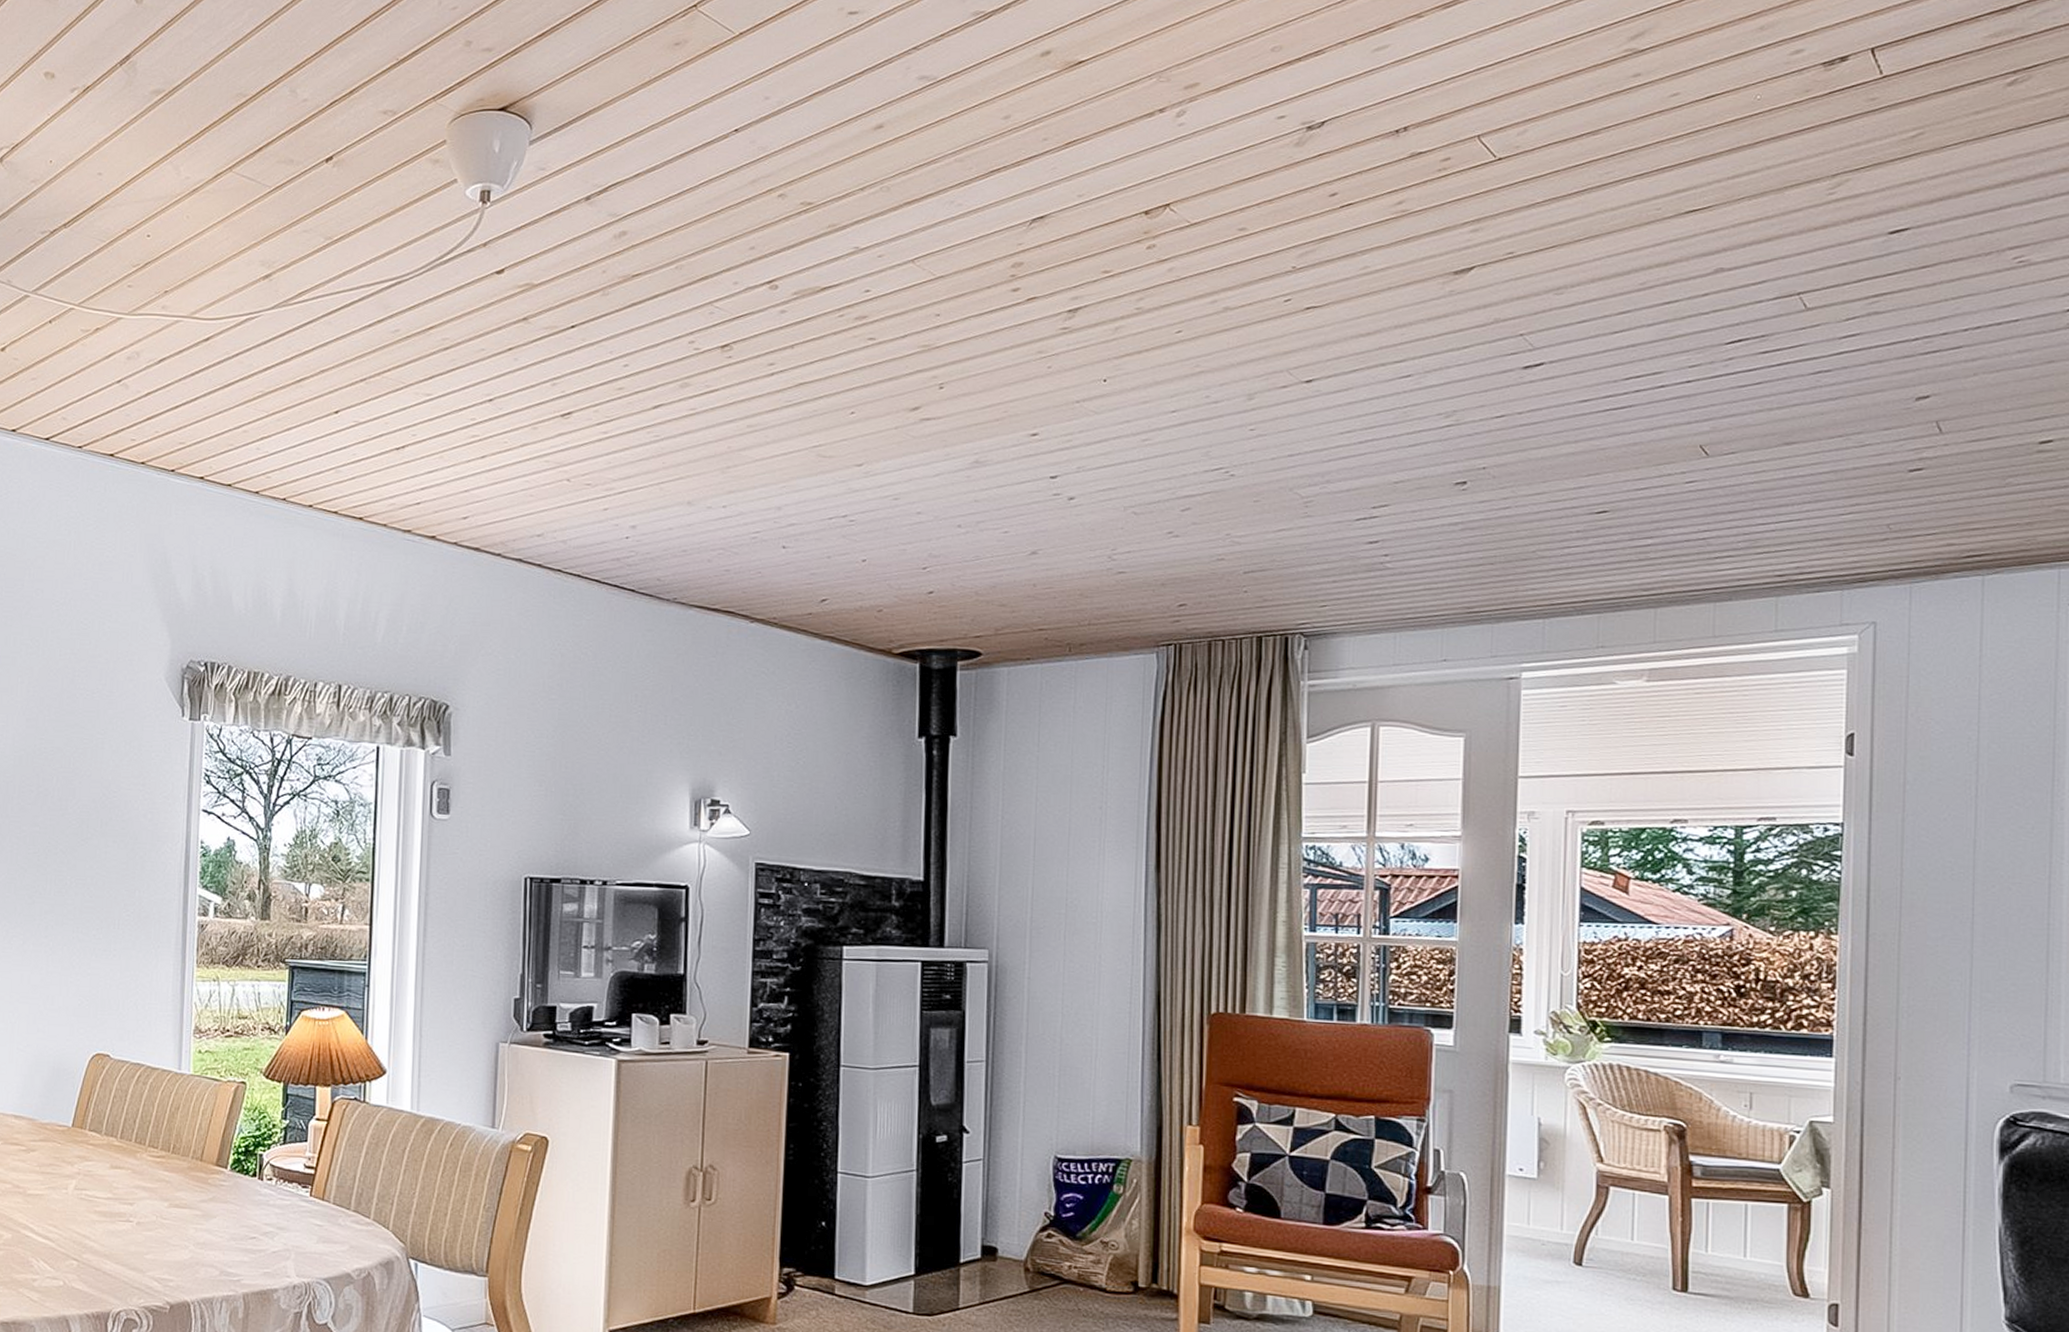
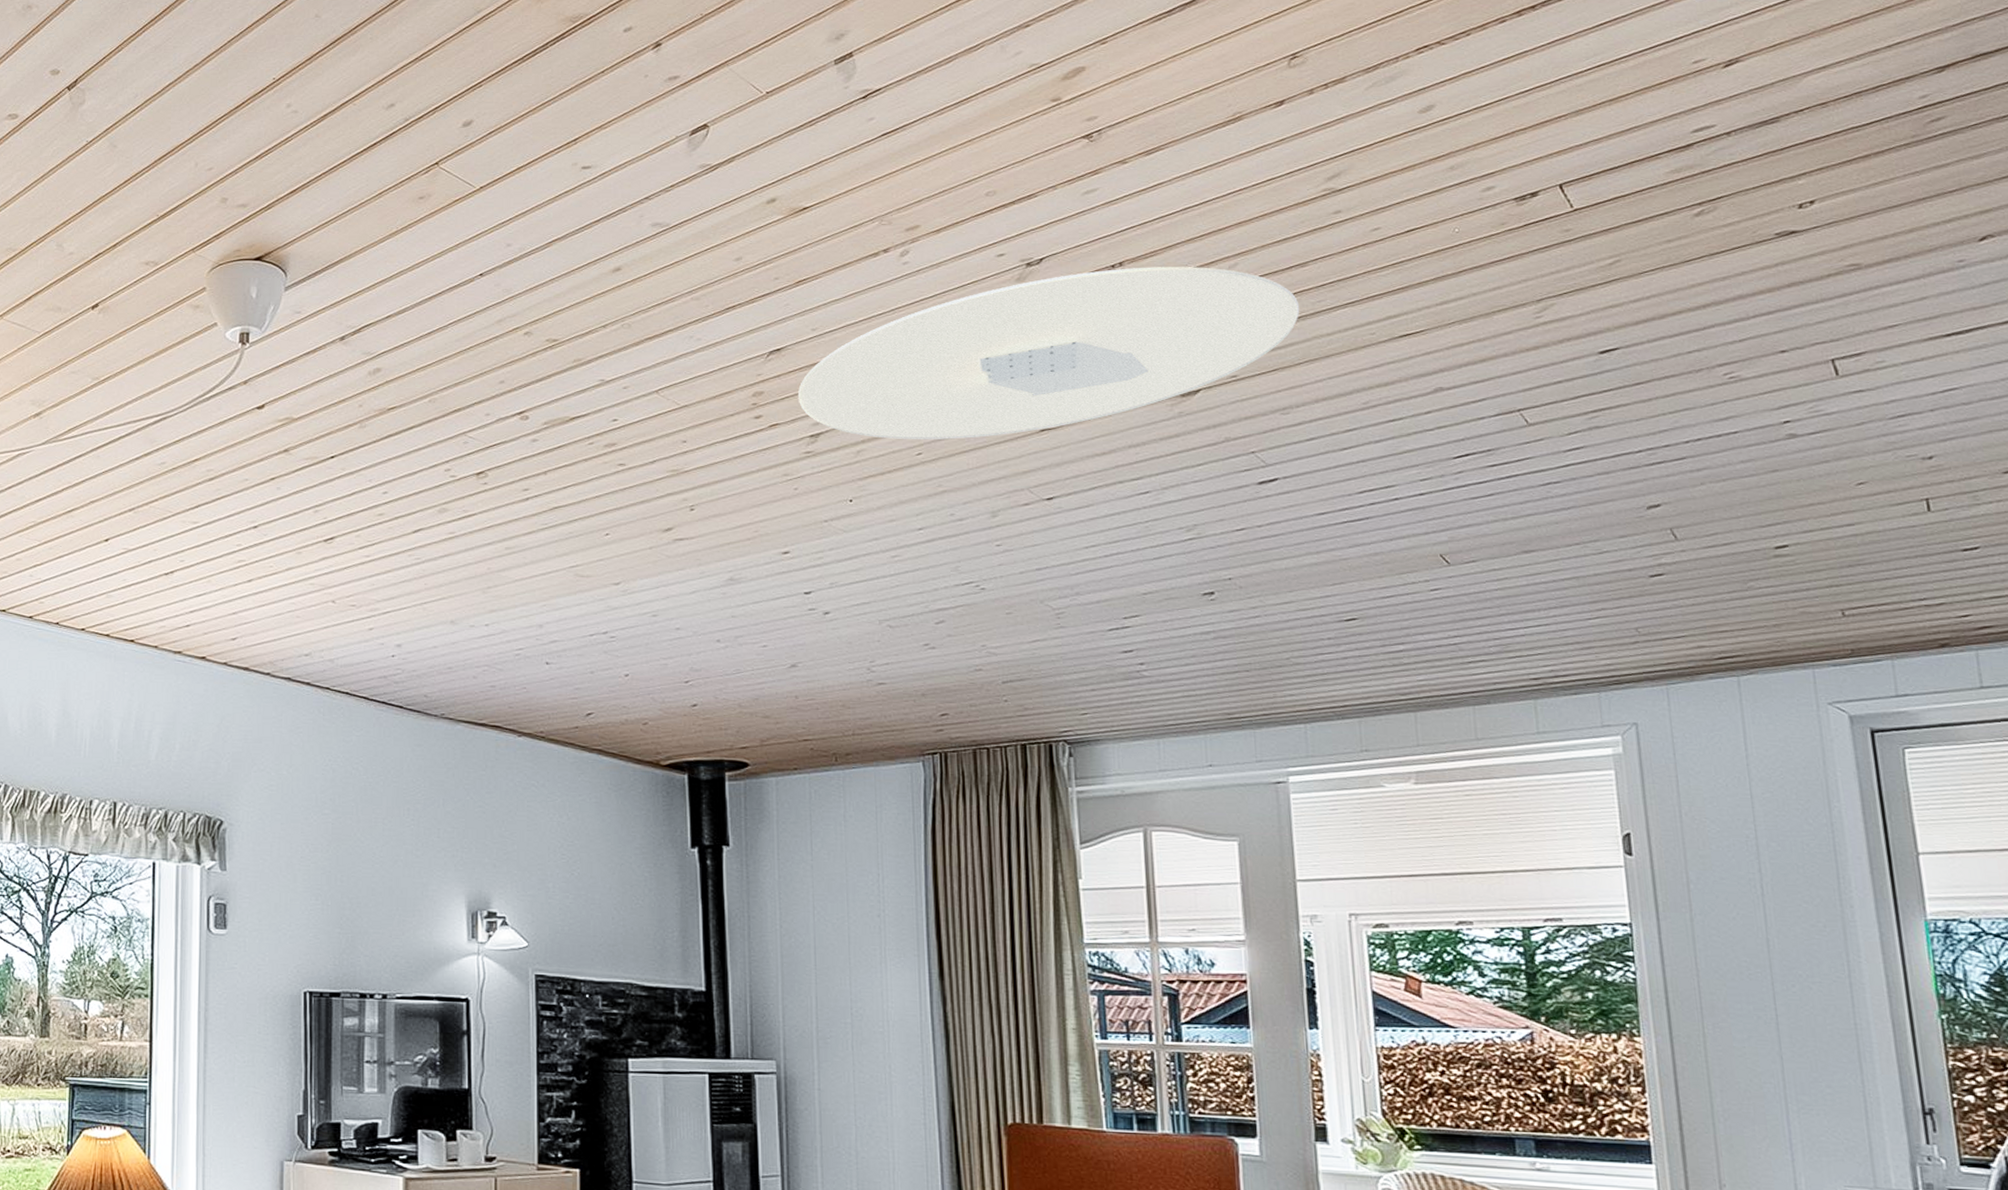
ceiling light: none [1058,132,1586,317] -> present [797,267,1300,440]

